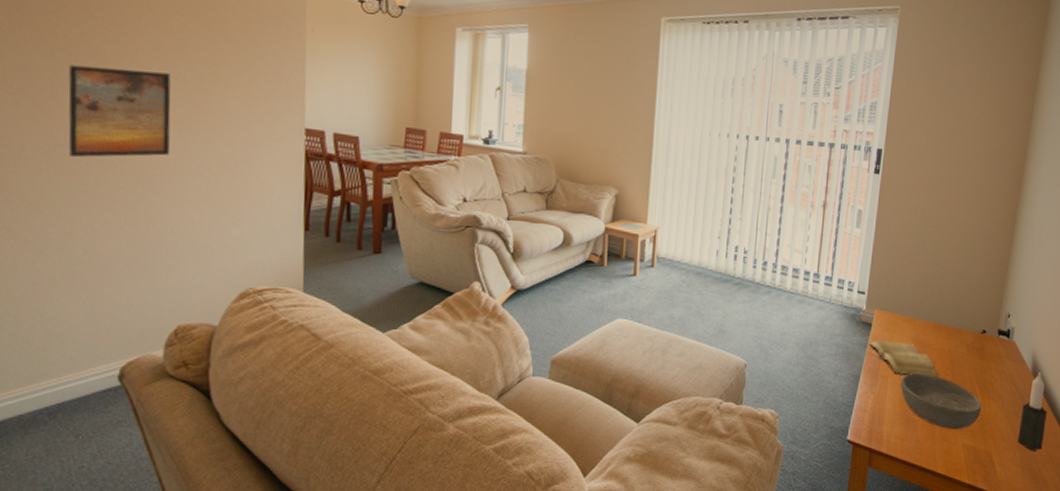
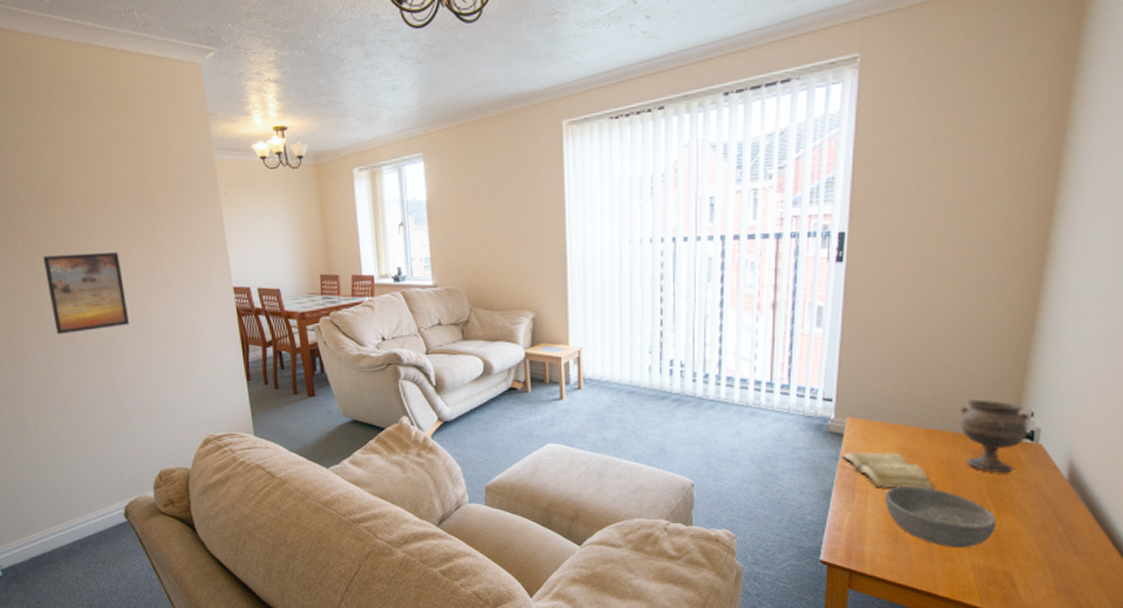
goblet: none [957,300,1007,365] -> present [958,399,1030,474]
candle: present [1017,373,1047,451] -> none [1049,480,1092,571]

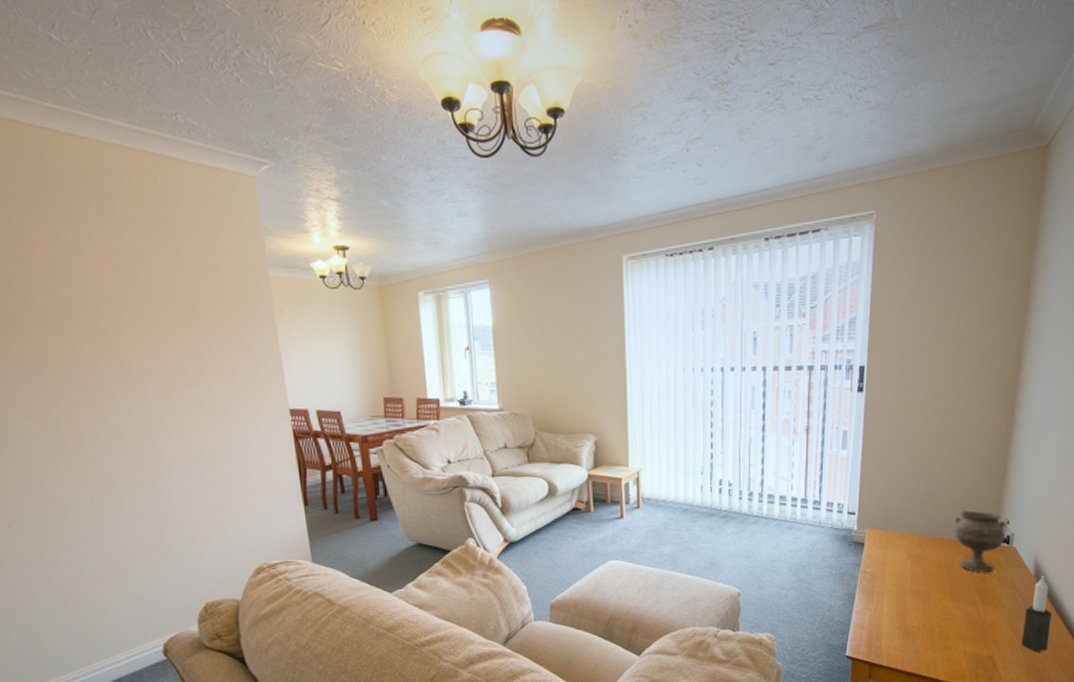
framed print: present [43,252,129,335] -> none [66,370,170,460]
diary: present [841,450,935,490] -> none [863,557,936,590]
bowl: present [884,486,997,547] -> none [897,586,983,638]
candle: none [1049,480,1092,571] -> present [1021,576,1052,652]

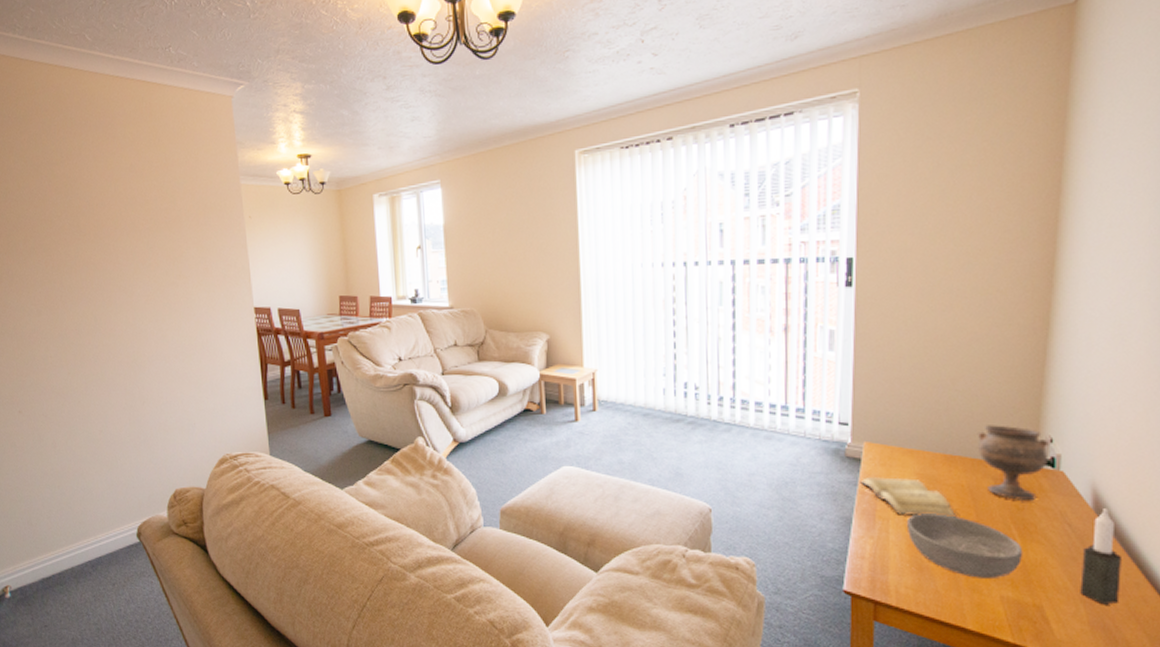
diary: none [863,557,936,590] -> present [860,476,957,518]
bowl: none [897,586,983,638] -> present [906,513,1023,578]

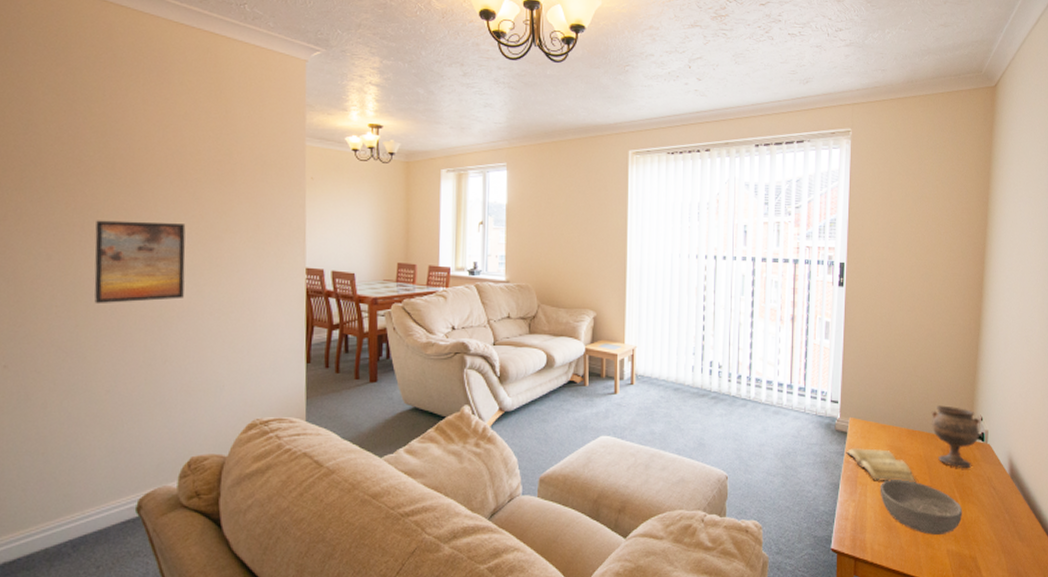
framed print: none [71,273,151,353] -> present [94,220,186,304]
candle: present [1080,509,1121,605] -> none [1002,475,1029,555]

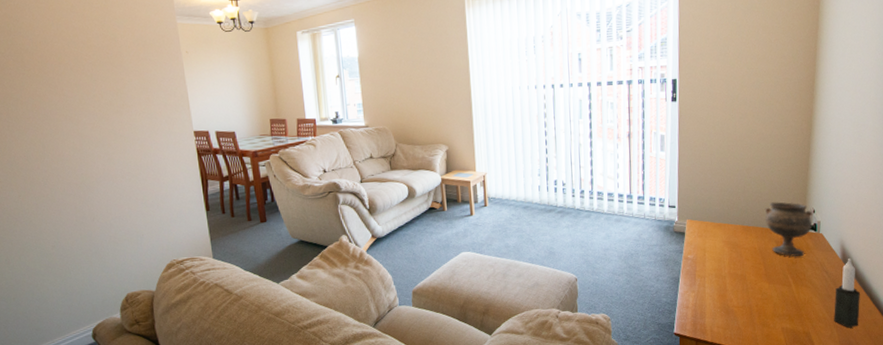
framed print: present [94,220,186,304] -> none [17,103,99,177]
diary: present [846,447,917,483] -> none [684,245,752,273]
bowl: present [880,479,963,535] -> none [717,270,797,316]
candle: none [1002,475,1029,555] -> present [834,258,860,328]

